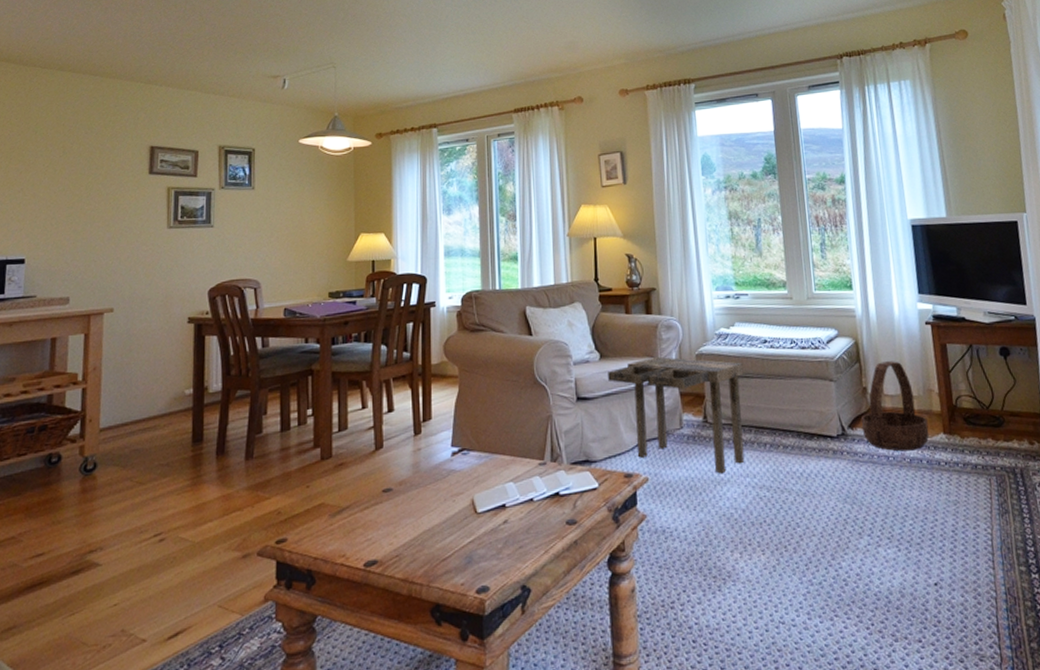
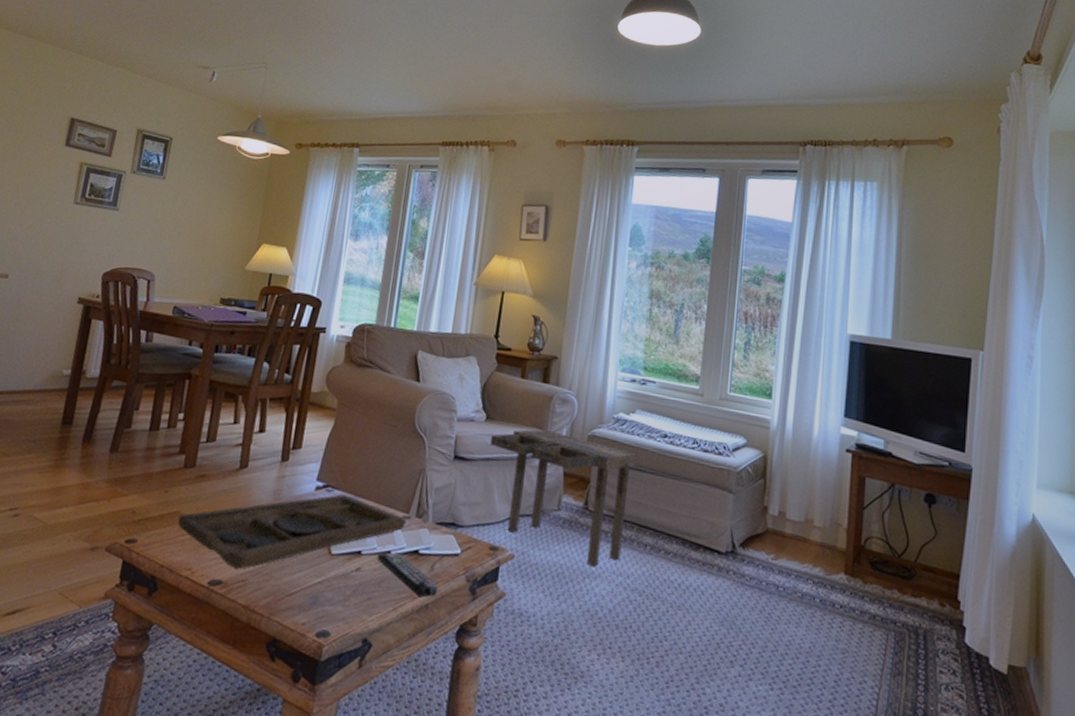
decorative tray: none [324,454,543,546] -> present [177,494,406,569]
remote control: none [521,498,584,536] -> present [376,552,438,598]
basket: present [861,361,930,452] -> none [754,482,829,586]

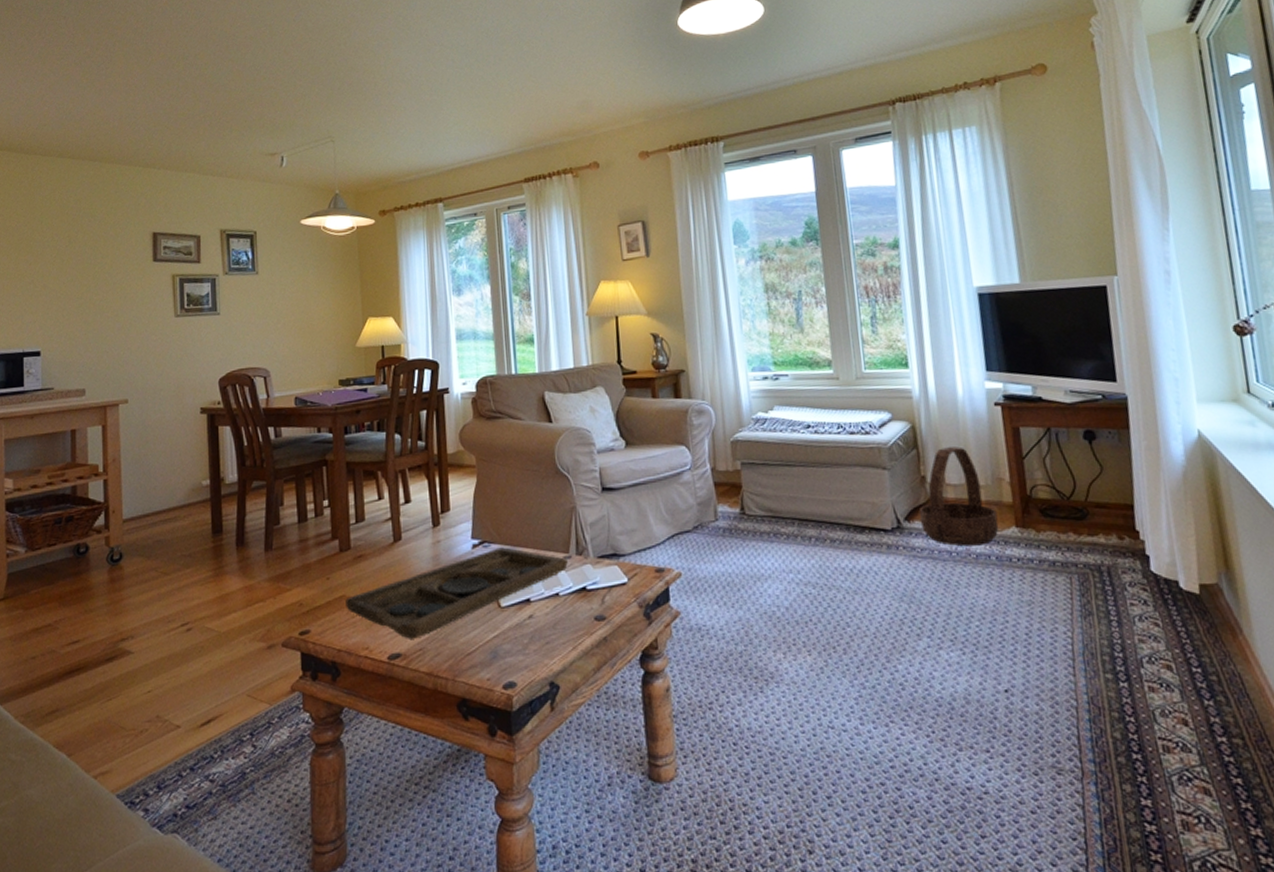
remote control: present [376,552,438,598] -> none [546,593,613,632]
side table: present [490,429,637,567] -> none [635,443,787,569]
basket: none [754,482,829,586] -> present [919,447,999,547]

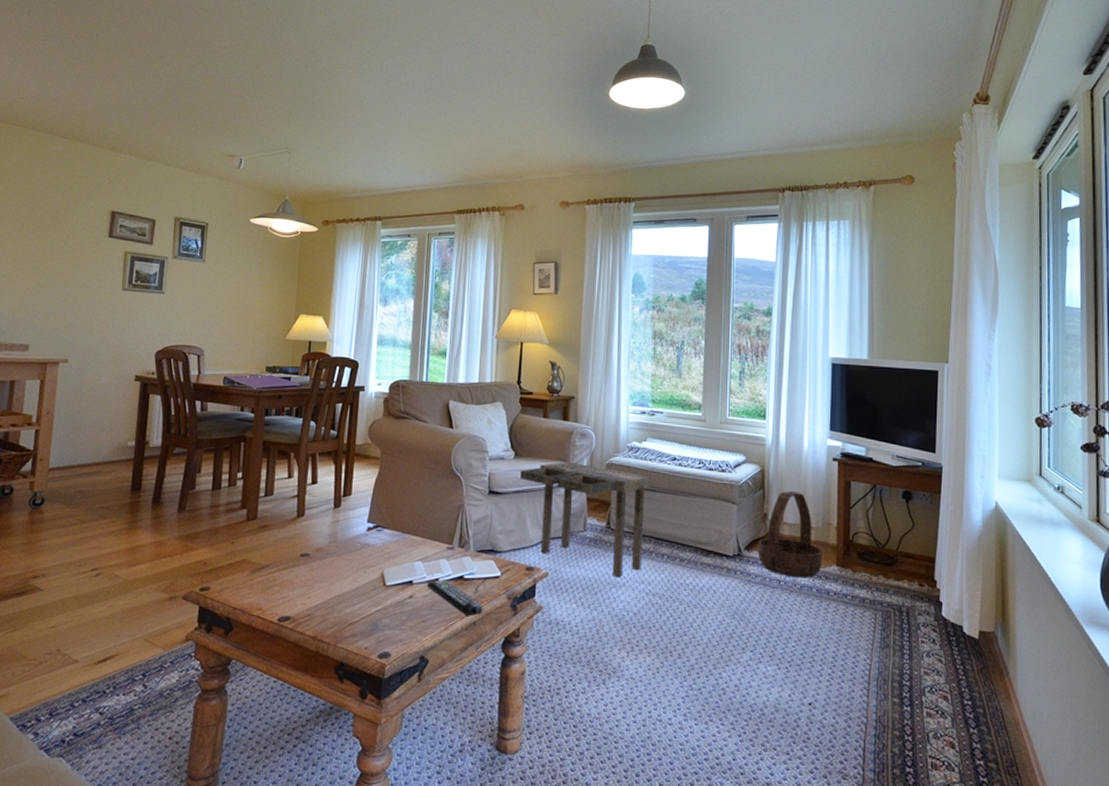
decorative tray: present [345,547,568,639] -> none [246,533,450,605]
remote control: none [546,593,613,632] -> present [426,579,483,617]
side table: none [635,443,787,569] -> present [520,461,650,578]

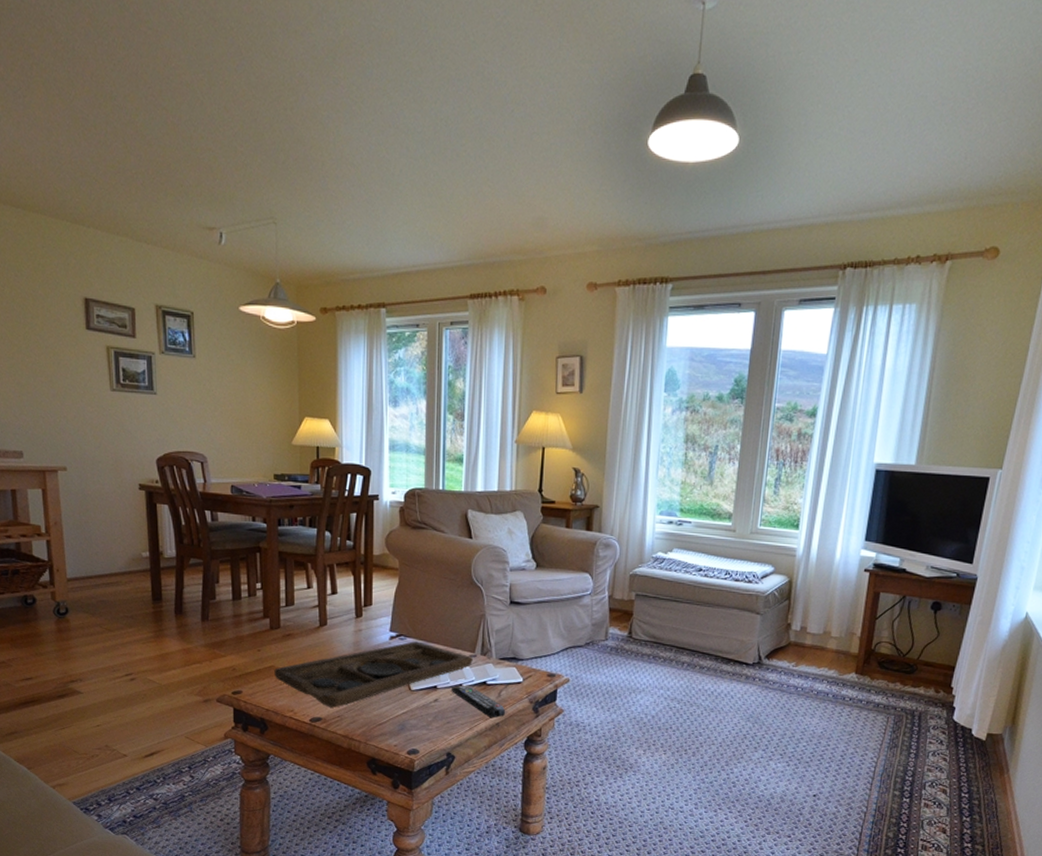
decorative tray: none [246,533,450,605] -> present [274,641,473,708]
side table: present [520,461,650,578] -> none [542,572,675,684]
basket: present [757,491,822,578] -> none [777,602,843,685]

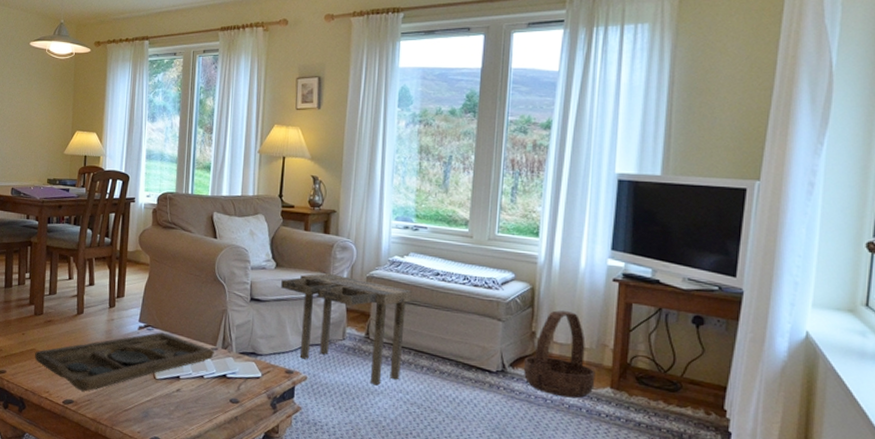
remote control: present [450,684,506,719] -> none [192,376,245,412]
side table: none [542,572,675,684] -> present [281,272,412,386]
basket: none [777,602,843,685] -> present [523,310,595,398]

